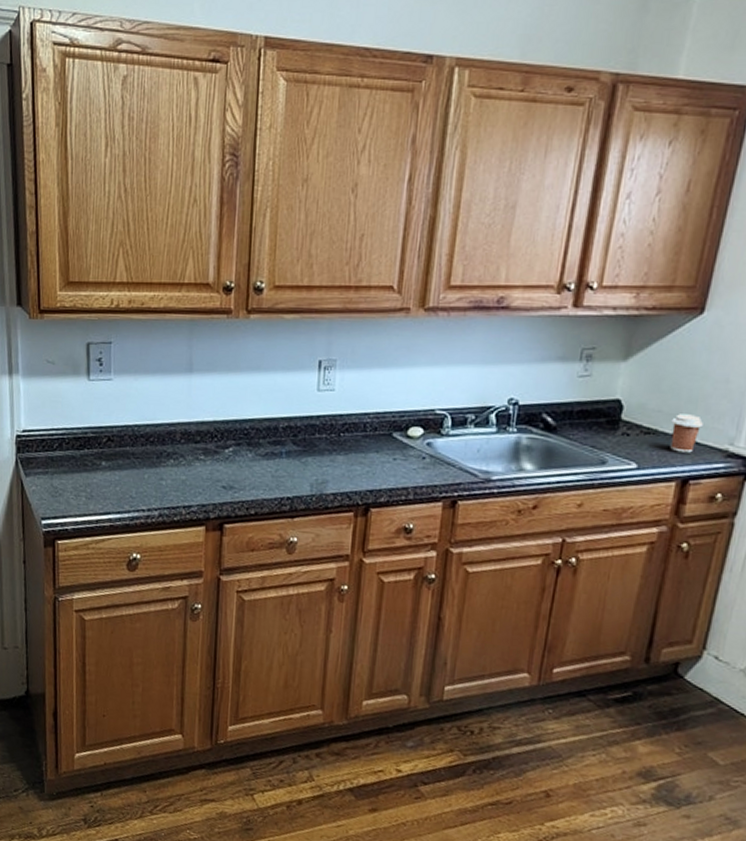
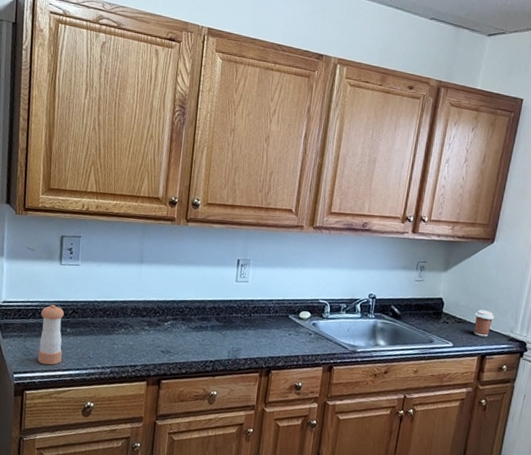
pepper shaker: none [68,432,98,508] -> present [37,305,64,365]

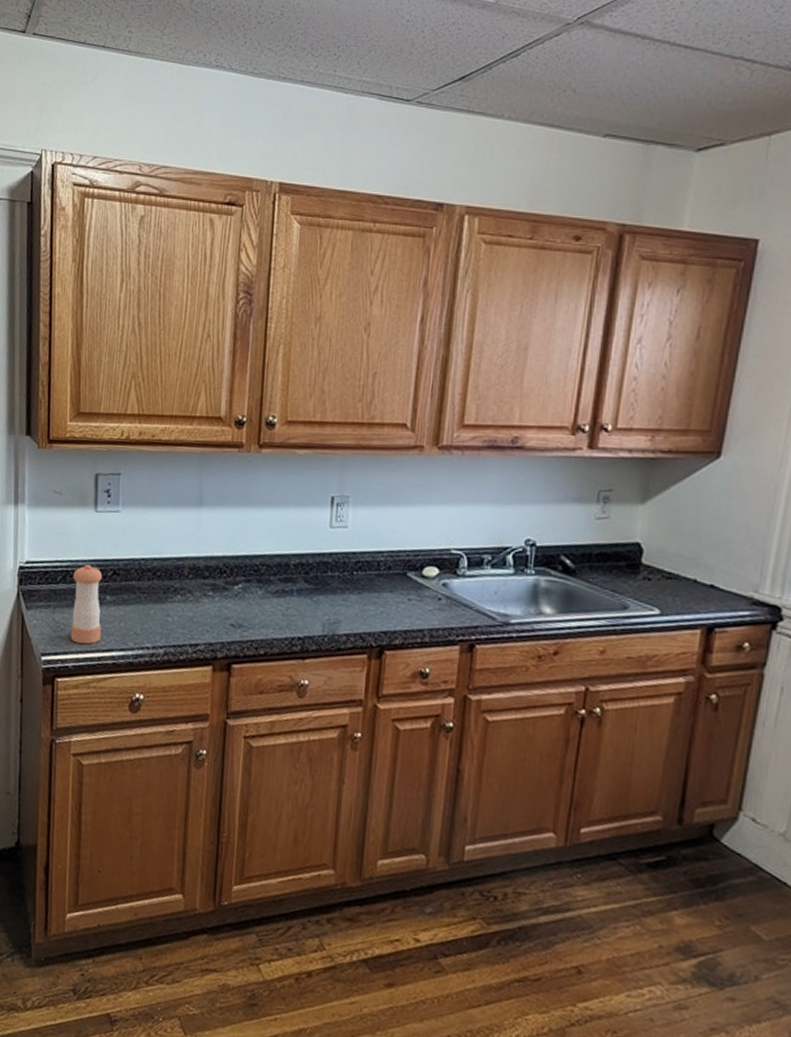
coffee cup: present [474,310,494,337] -> none [693,559,726,600]

